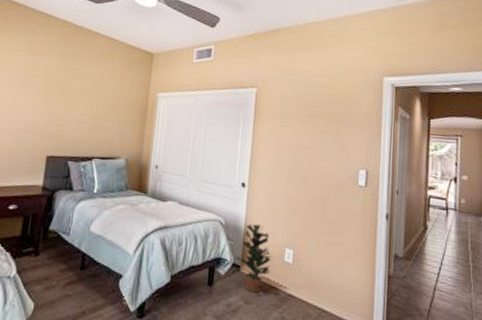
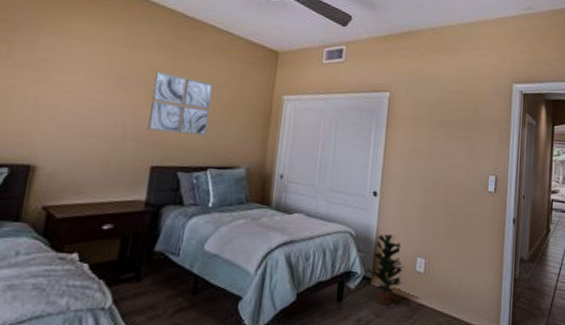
wall art: none [43,74,98,130] -> present [147,72,214,136]

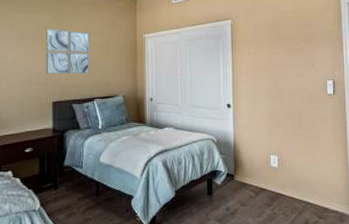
potted plant: present [366,234,405,305] -> none [228,138,261,196]

